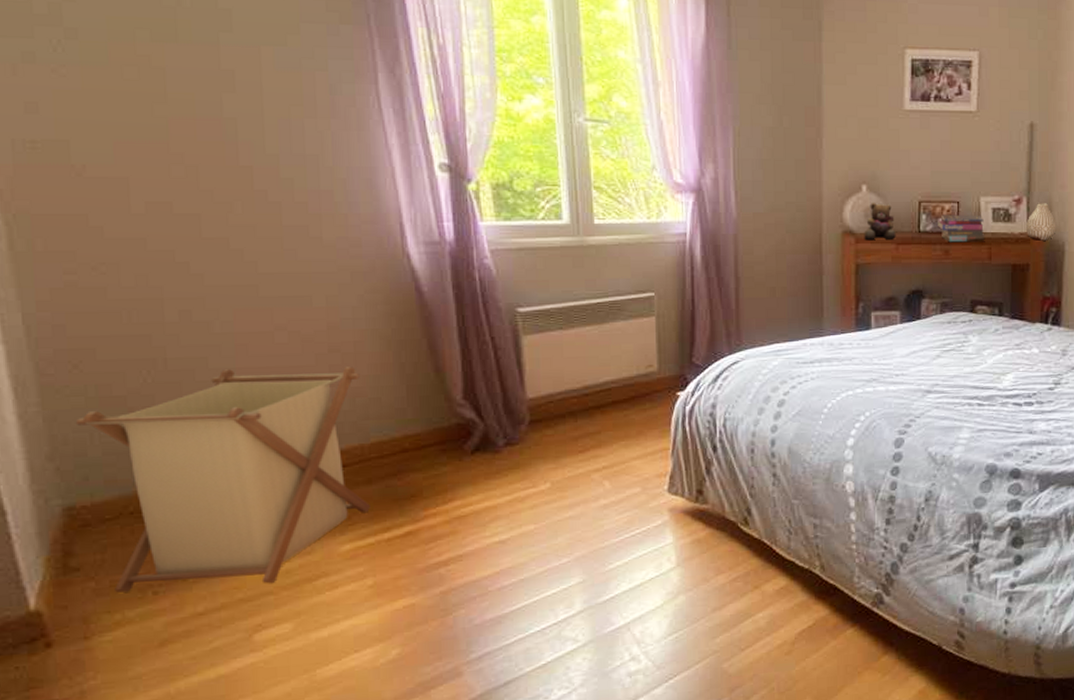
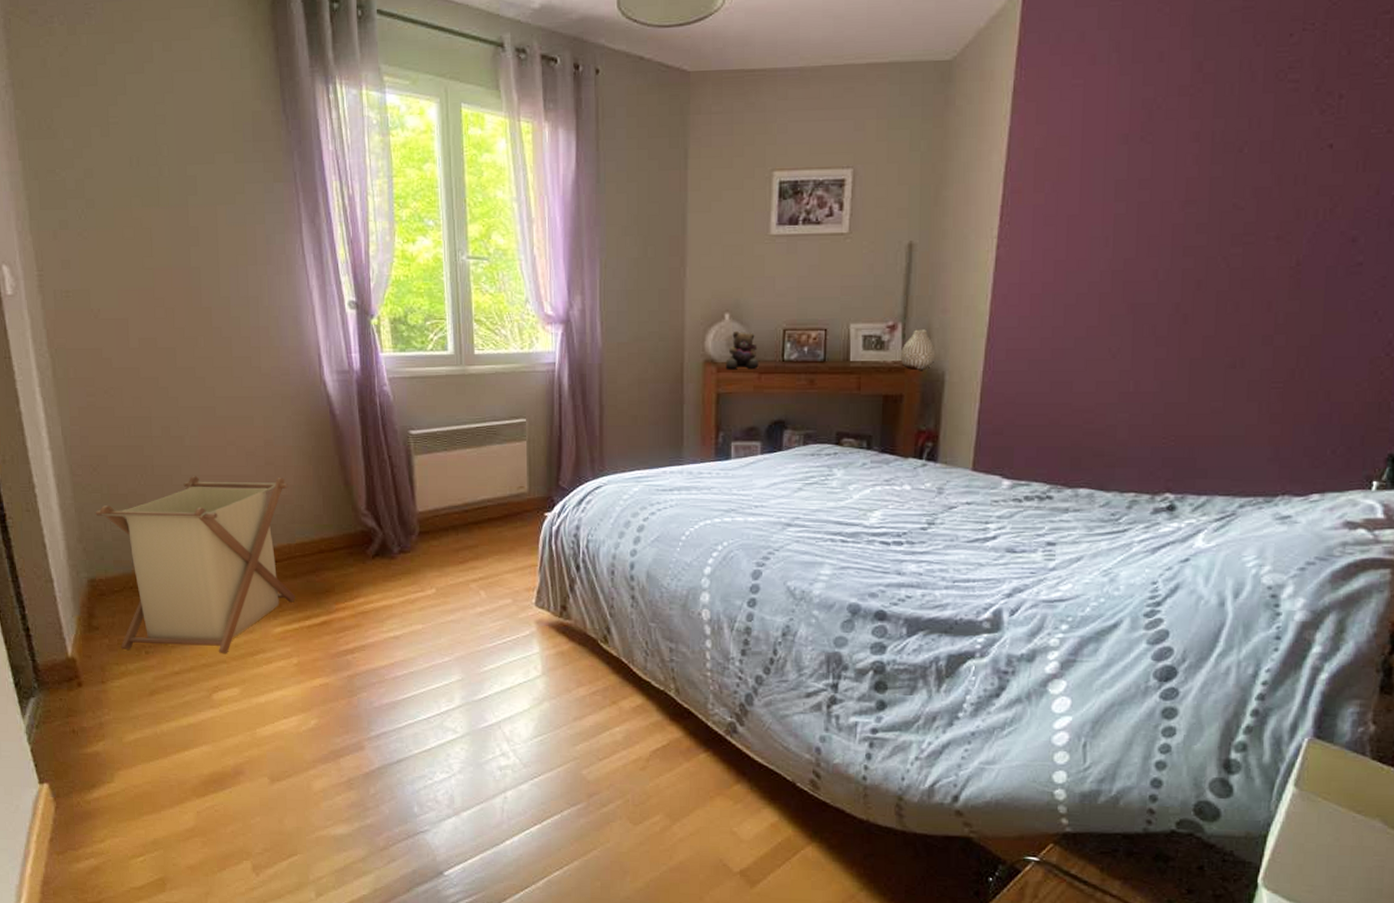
books: present [938,214,985,243] -> none [803,342,854,372]

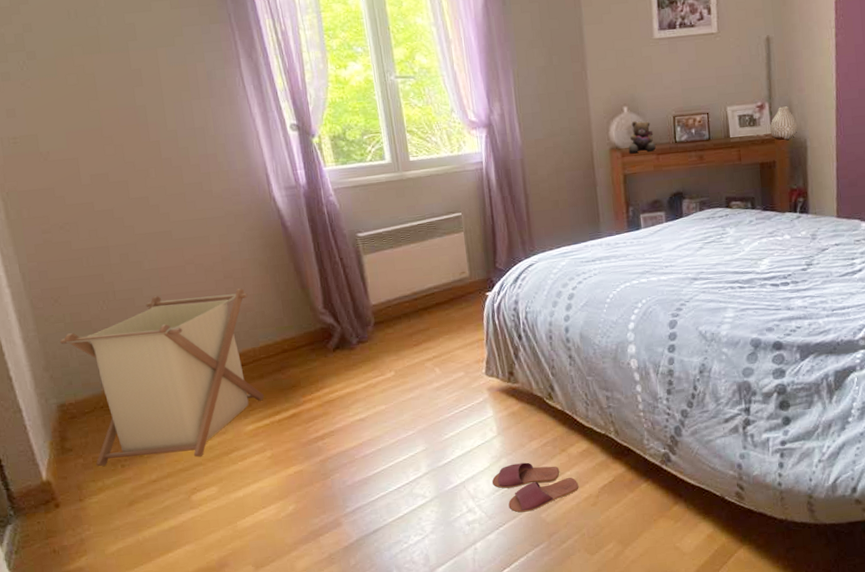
slippers: none [531,709,628,766] -> present [492,462,579,513]

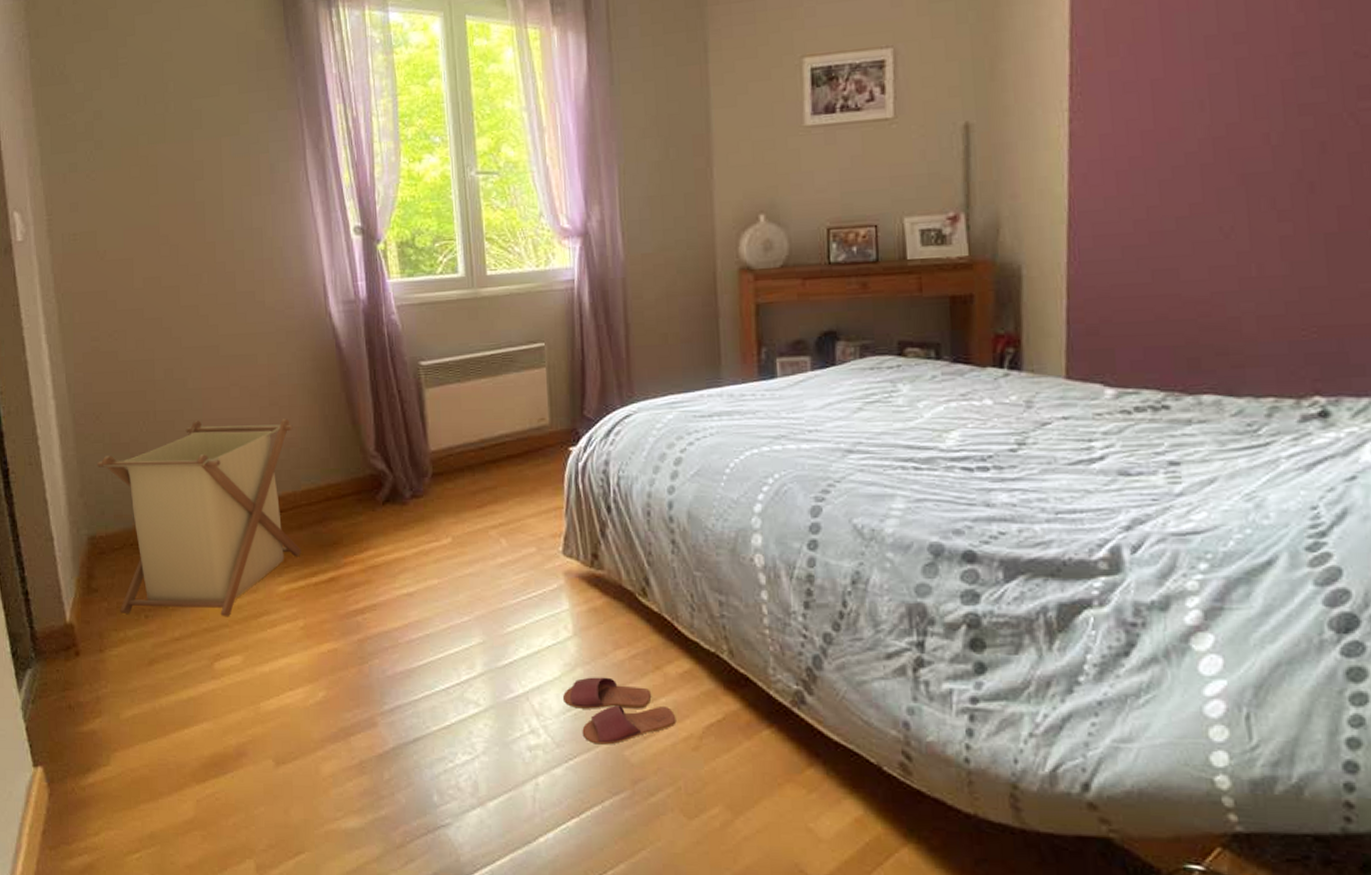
teddy bear: present [628,120,656,153] -> none [763,232,802,276]
vase: present [770,106,798,141] -> none [966,218,1008,267]

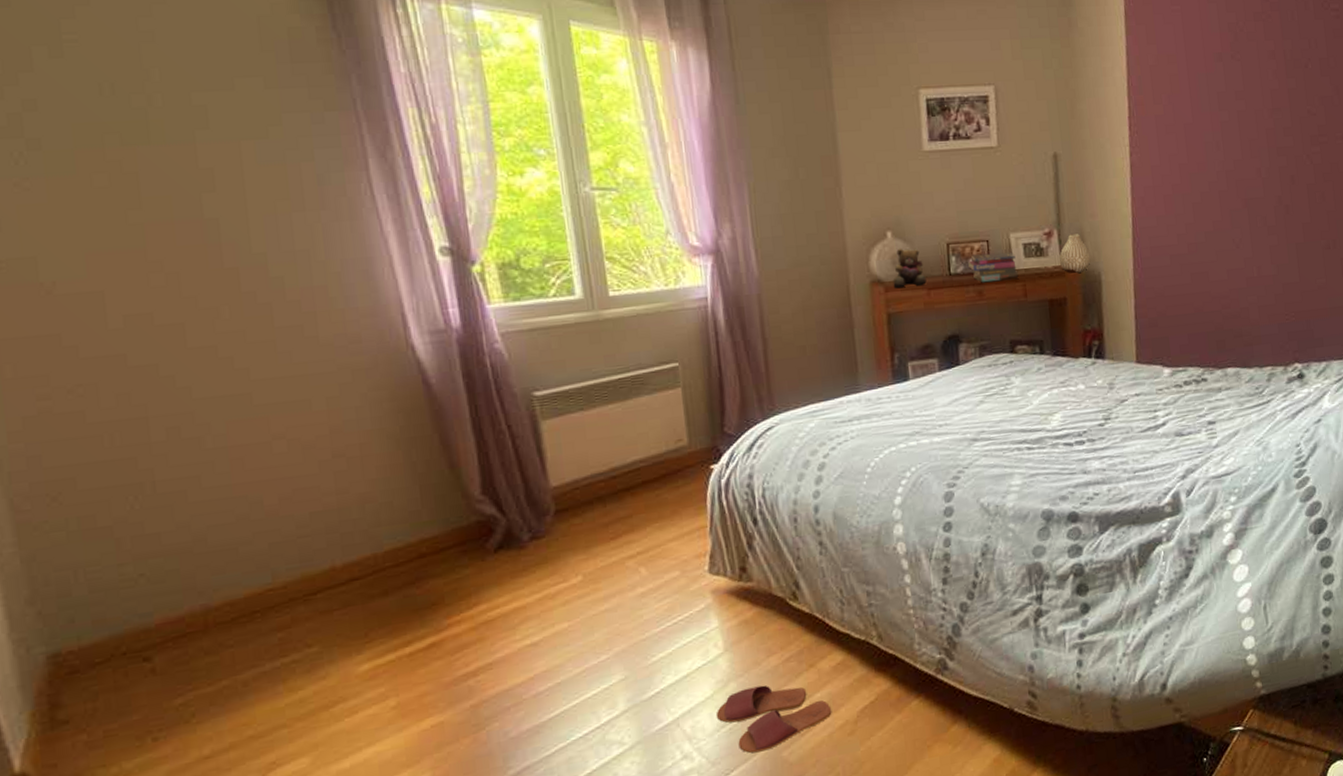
laundry basket: present [97,419,301,616] -> none [56,471,388,743]
teddy bear: none [763,232,802,276] -> present [893,248,927,288]
books: none [851,238,913,274] -> present [968,251,1019,283]
vase: none [966,218,1008,267] -> present [1059,234,1091,274]

